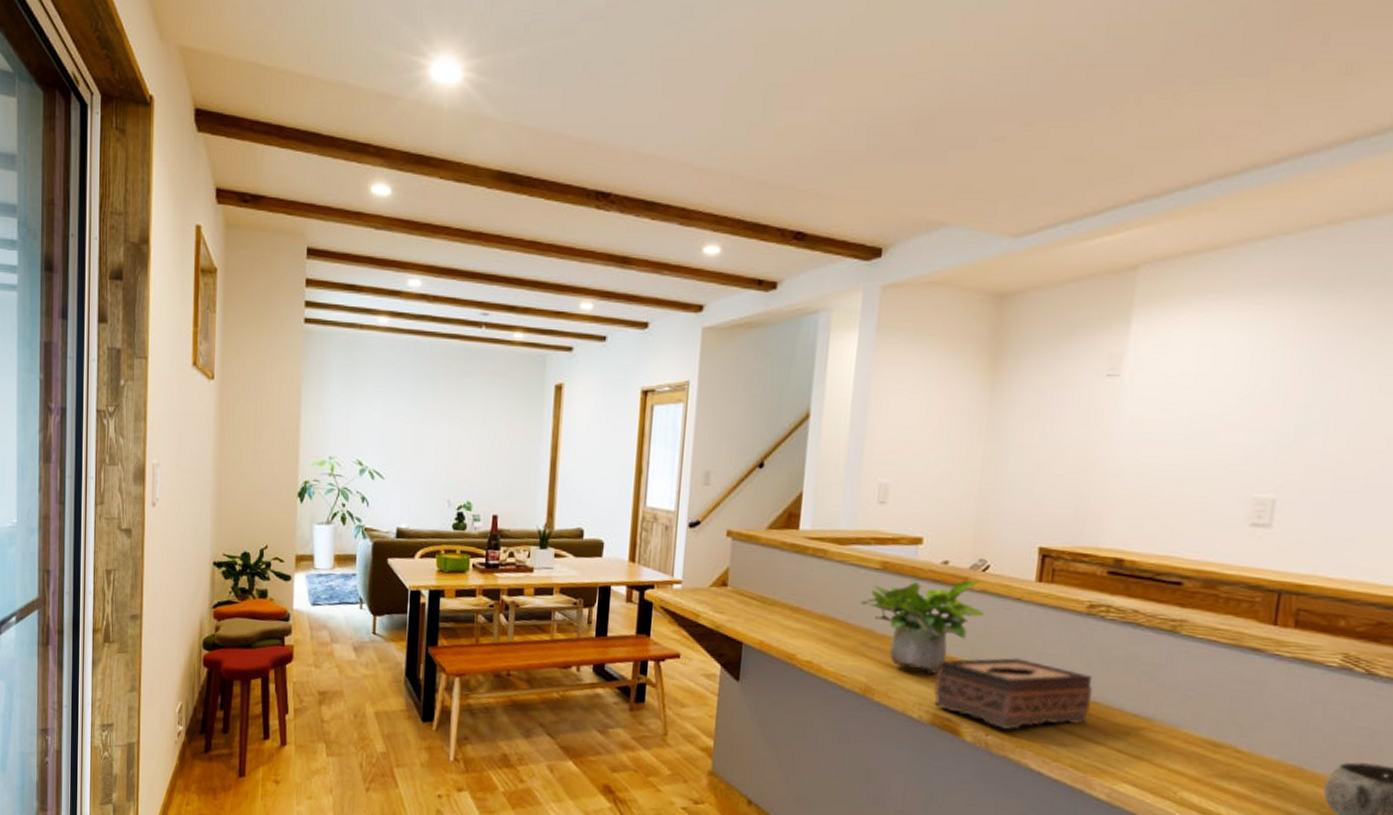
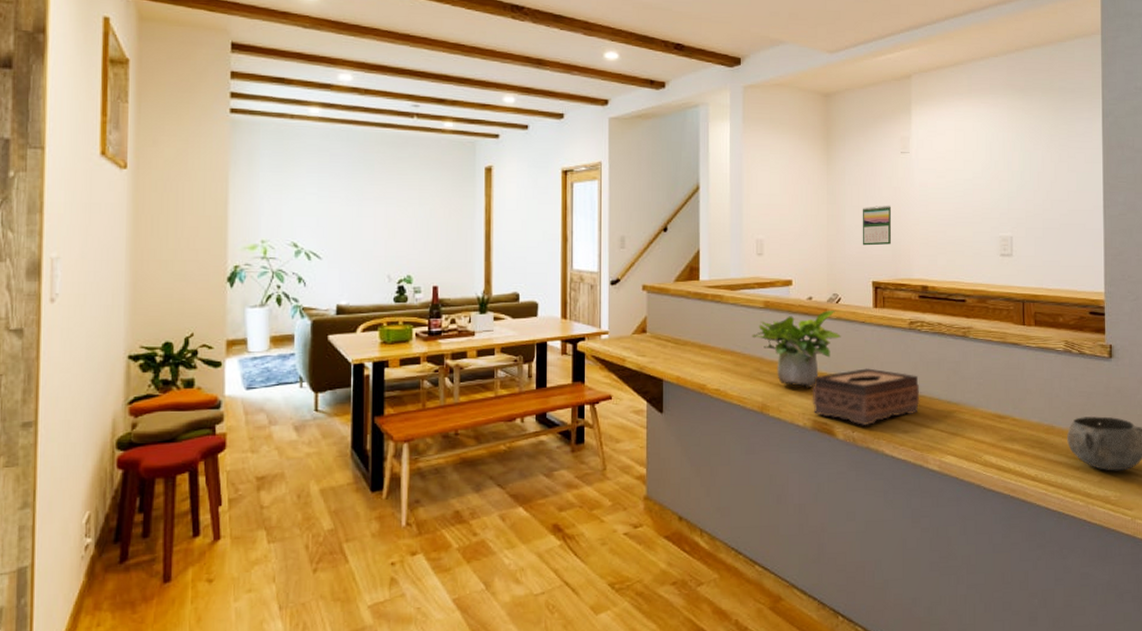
calendar: none [1030,447,1082,501] -> present [862,206,892,246]

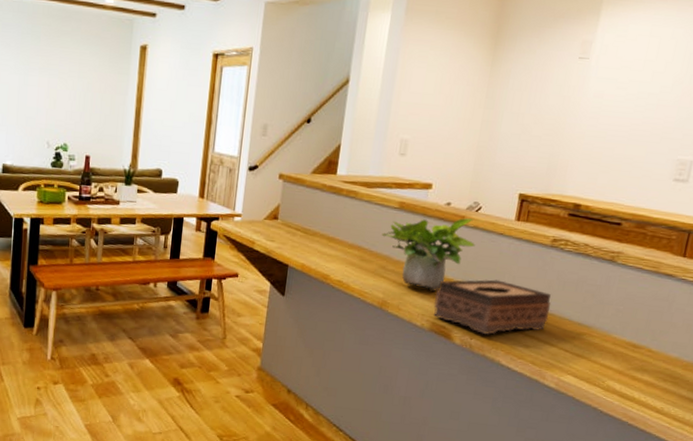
calendar: present [862,206,892,246] -> none [515,114,556,157]

